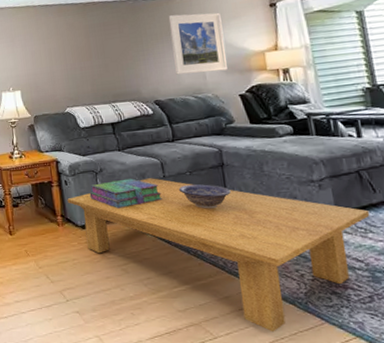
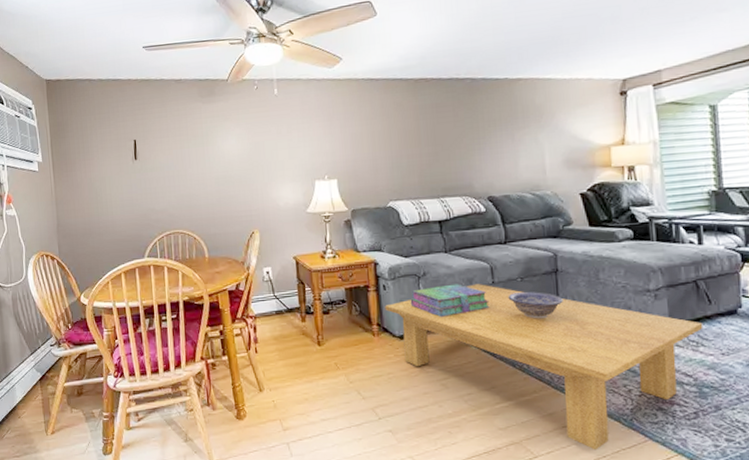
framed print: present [168,12,227,75] -> none [509,98,570,168]

